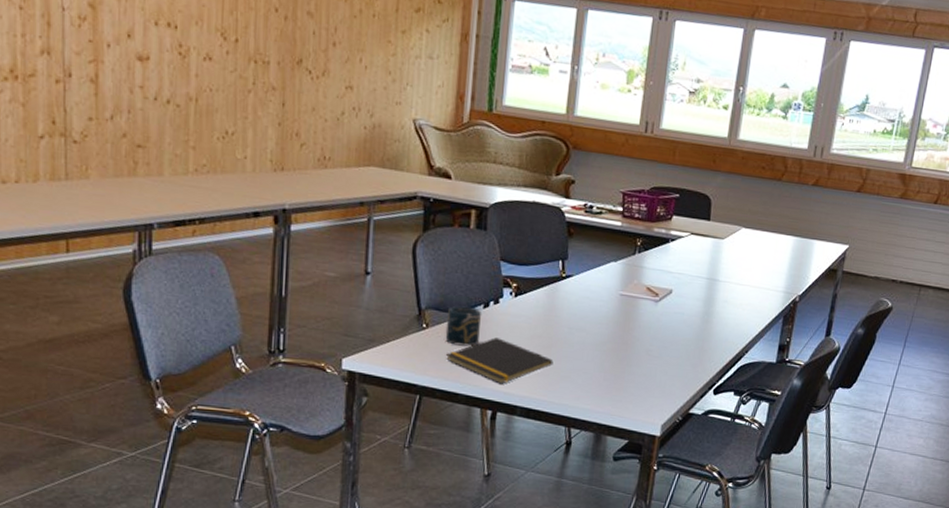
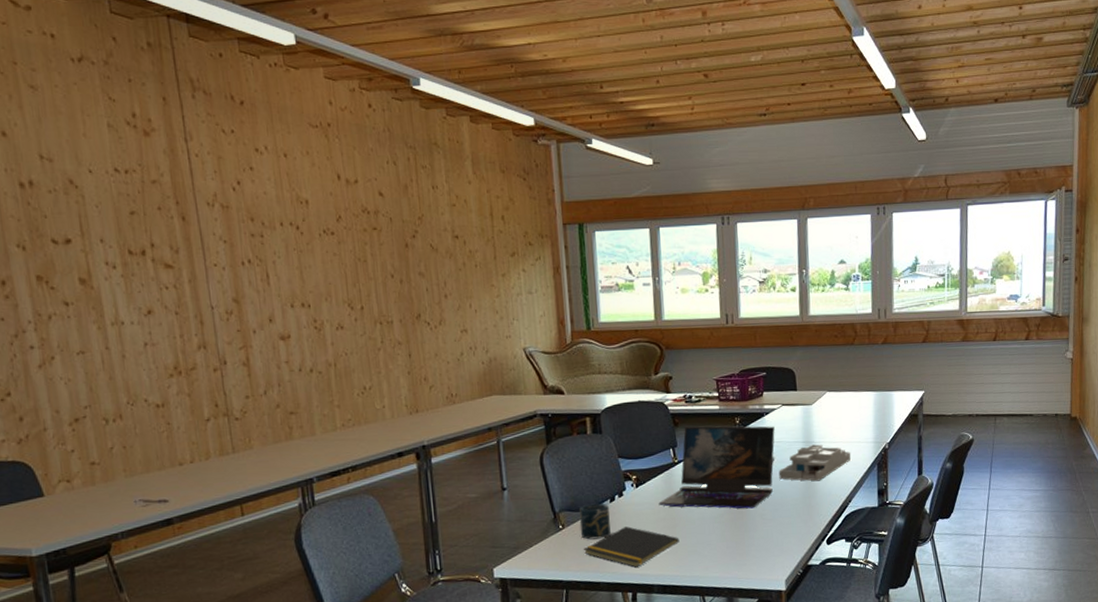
laptop: none [536,238,679,342] -> present [658,426,775,509]
desk organizer: none [674,283,757,324] -> present [778,444,851,481]

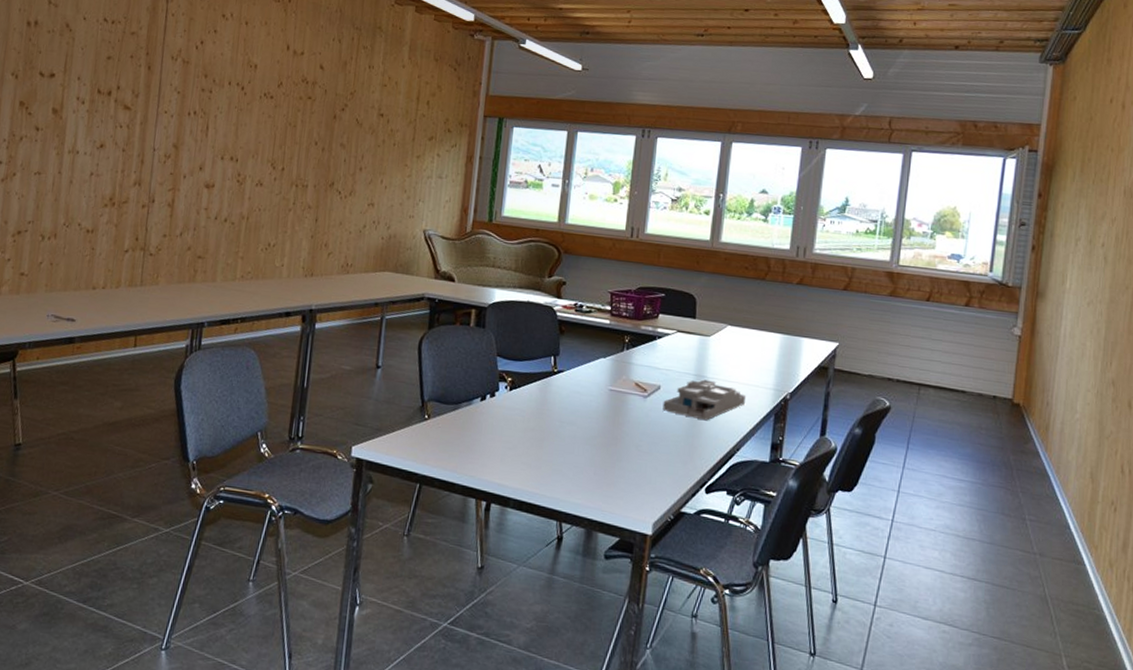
cup: present [579,503,611,540] -> none [445,398,478,438]
notepad: present [584,526,680,568] -> none [445,429,546,476]
laptop: present [658,426,775,509] -> none [530,335,666,437]

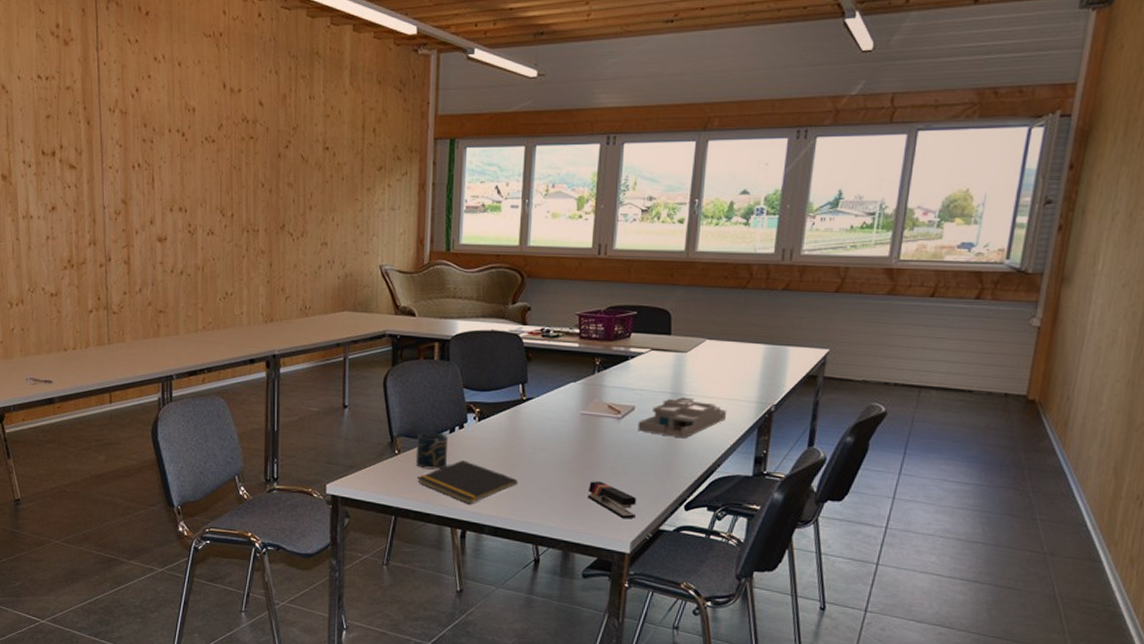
cup: none [445,398,478,438] -> present [415,432,448,470]
notepad: none [445,429,546,476] -> present [417,460,518,504]
stapler: none [612,458,660,499] -> present [587,481,637,519]

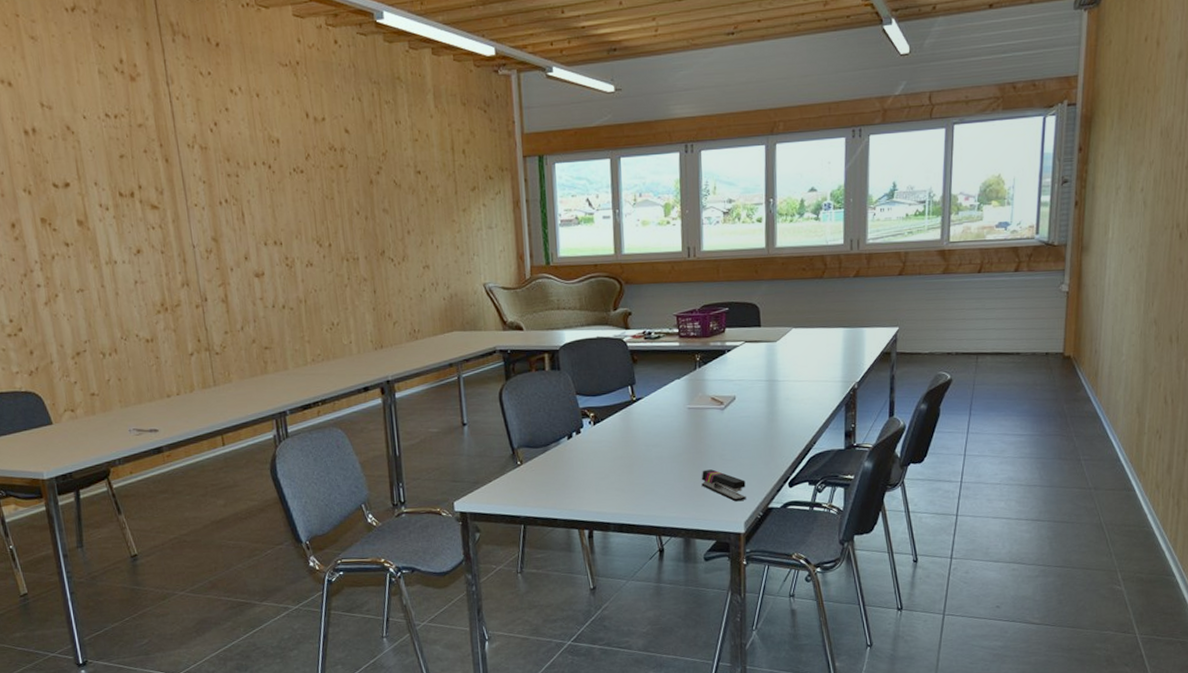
cup: present [415,432,448,470] -> none [537,440,568,476]
notepad: present [417,460,518,504] -> none [541,464,637,505]
desk organizer: present [638,397,727,439] -> none [740,383,817,422]

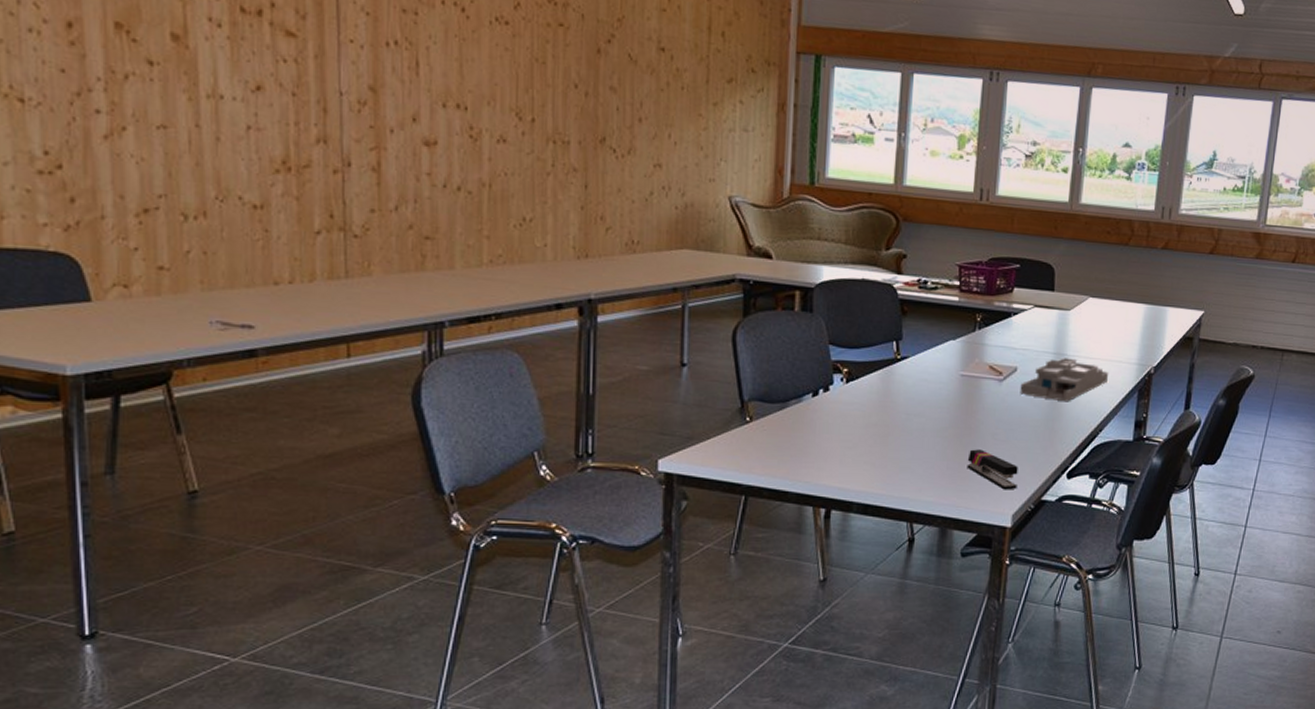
desk organizer: none [740,383,817,422] -> present [1020,358,1109,402]

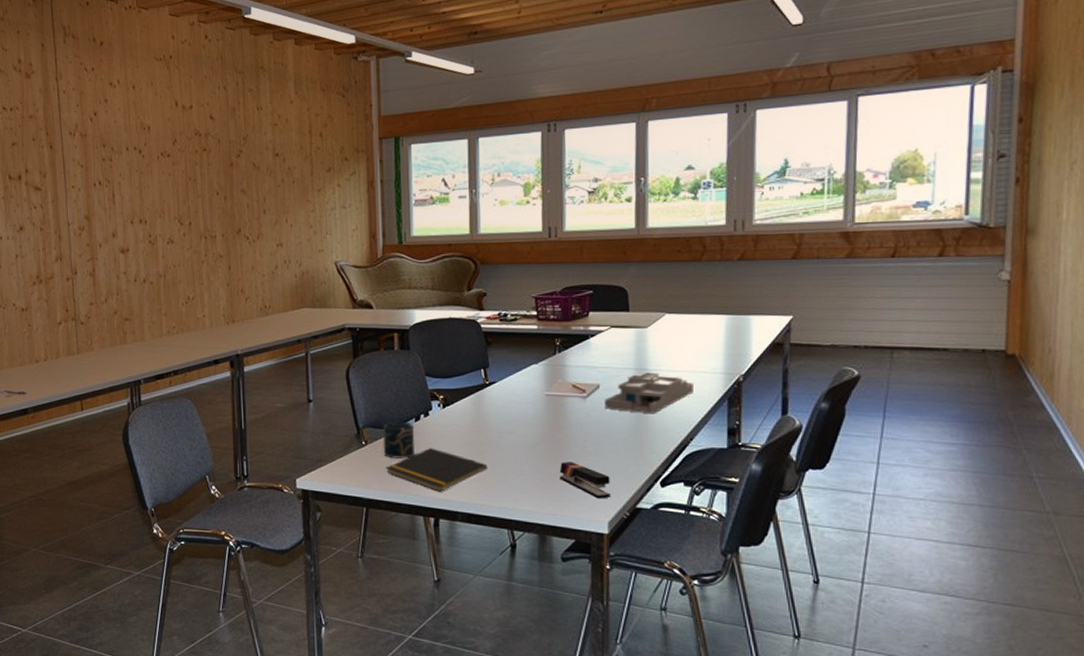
cup: none [771,395,810,439] -> present [383,421,414,459]
notepad: none [773,428,891,479] -> present [386,448,488,492]

